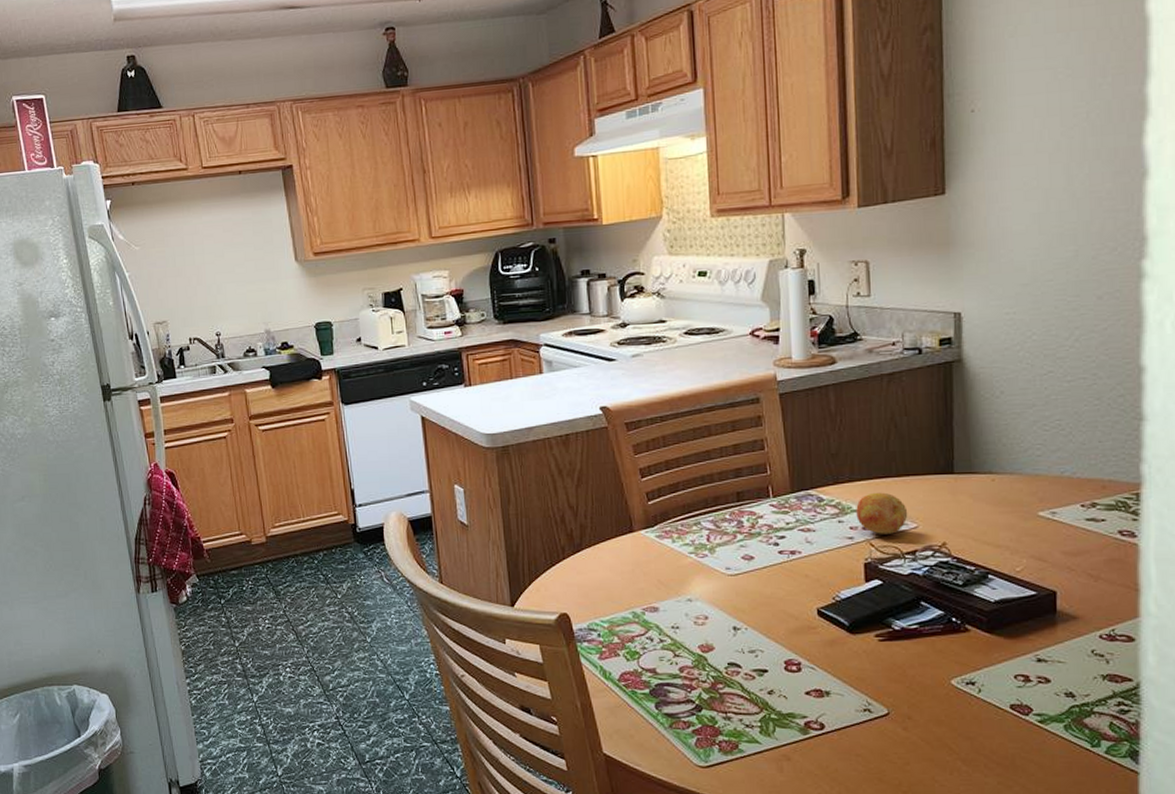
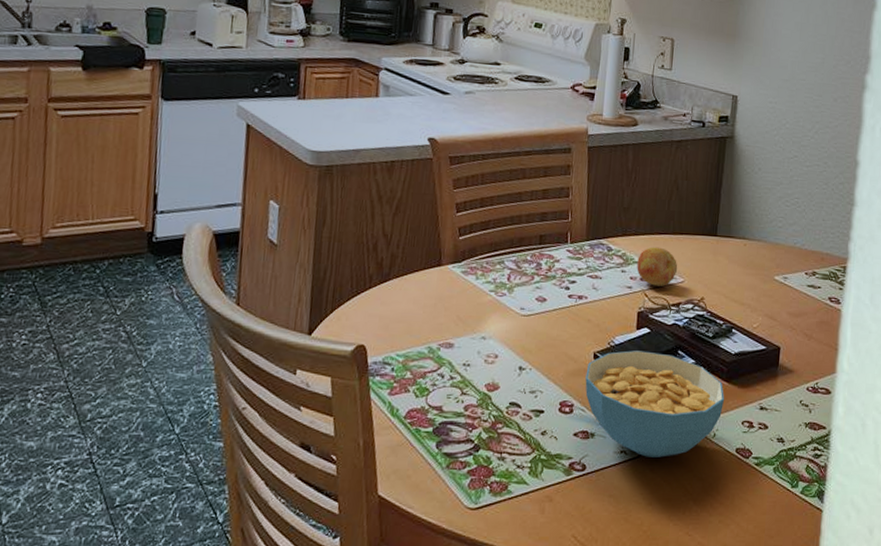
cereal bowl: none [811,604,989,715] -> present [585,350,725,457]

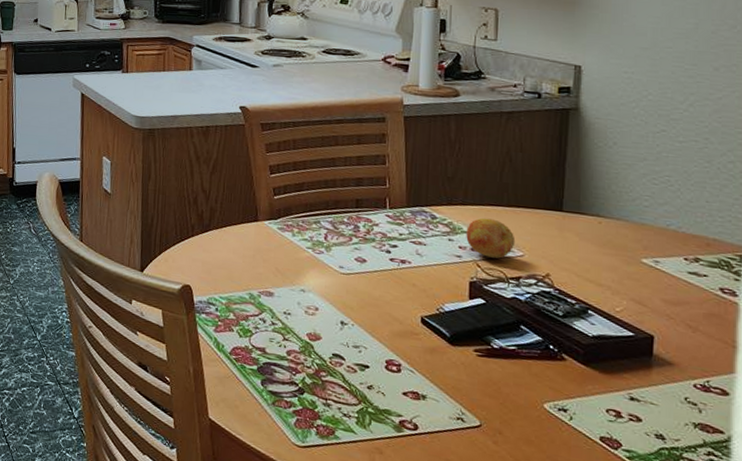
cereal bowl: present [585,350,725,457] -> none [413,318,583,432]

